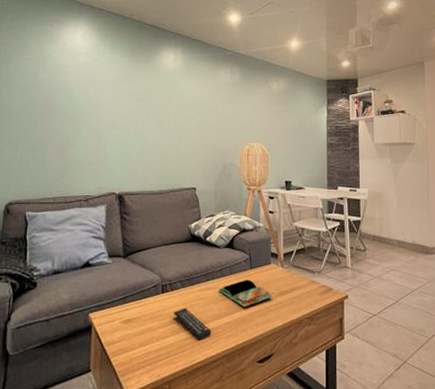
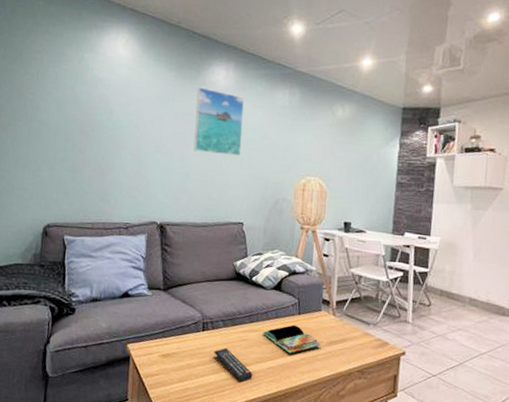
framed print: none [148,69,192,129] -> present [193,87,244,157]

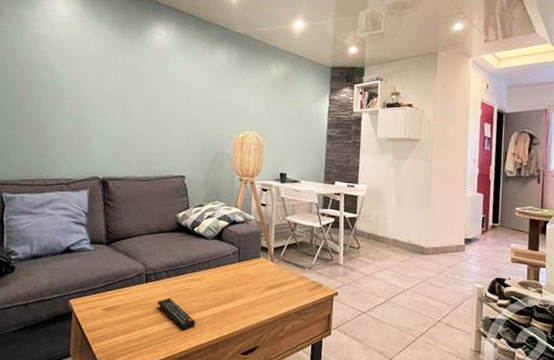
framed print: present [193,87,244,157] -> none [135,46,185,113]
book: present [262,324,321,354] -> none [204,272,261,300]

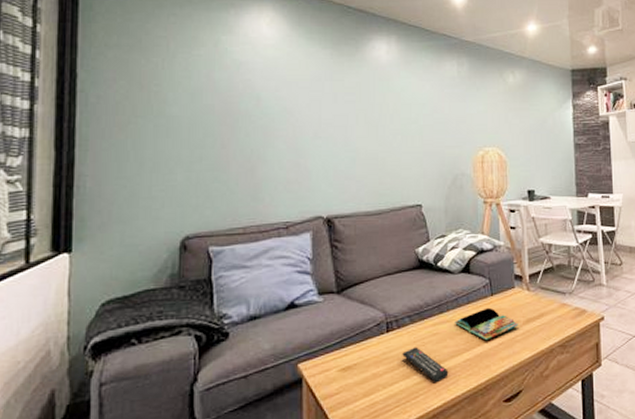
book: none [204,272,261,300] -> present [454,307,519,341]

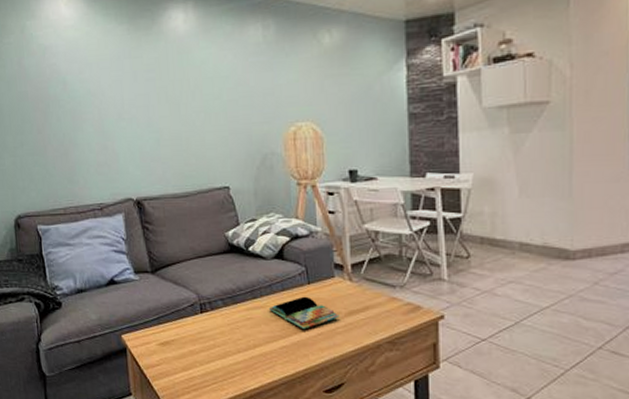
remote control: present [402,347,449,383] -> none [217,329,265,366]

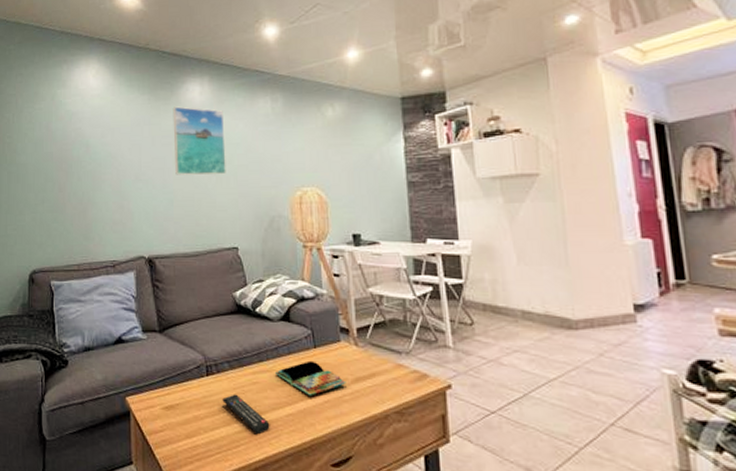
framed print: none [154,37,215,113] -> present [172,106,226,175]
remote control: none [217,329,265,366] -> present [222,394,270,435]

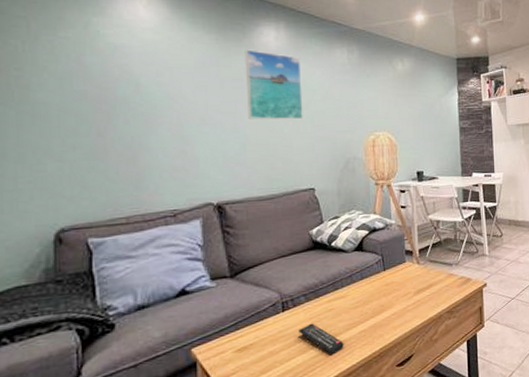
book: present [274,360,346,396] -> none [348,282,410,312]

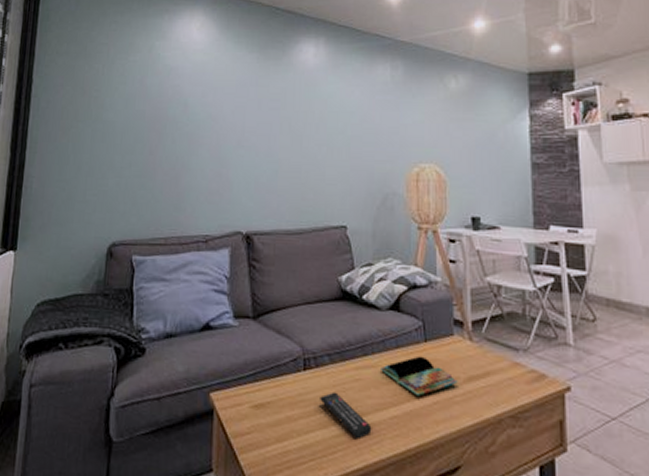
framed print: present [244,49,303,120] -> none [282,68,339,145]
book: none [348,282,410,312] -> present [379,356,458,397]

